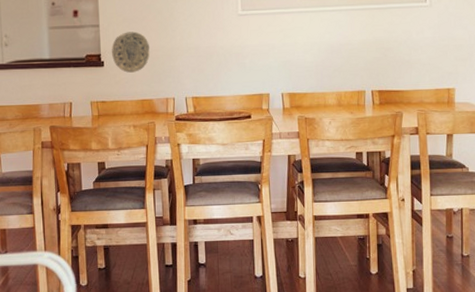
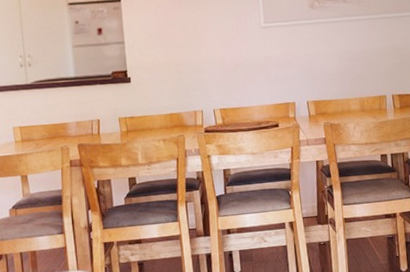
decorative plate: present [112,31,150,73] -> none [138,47,176,88]

